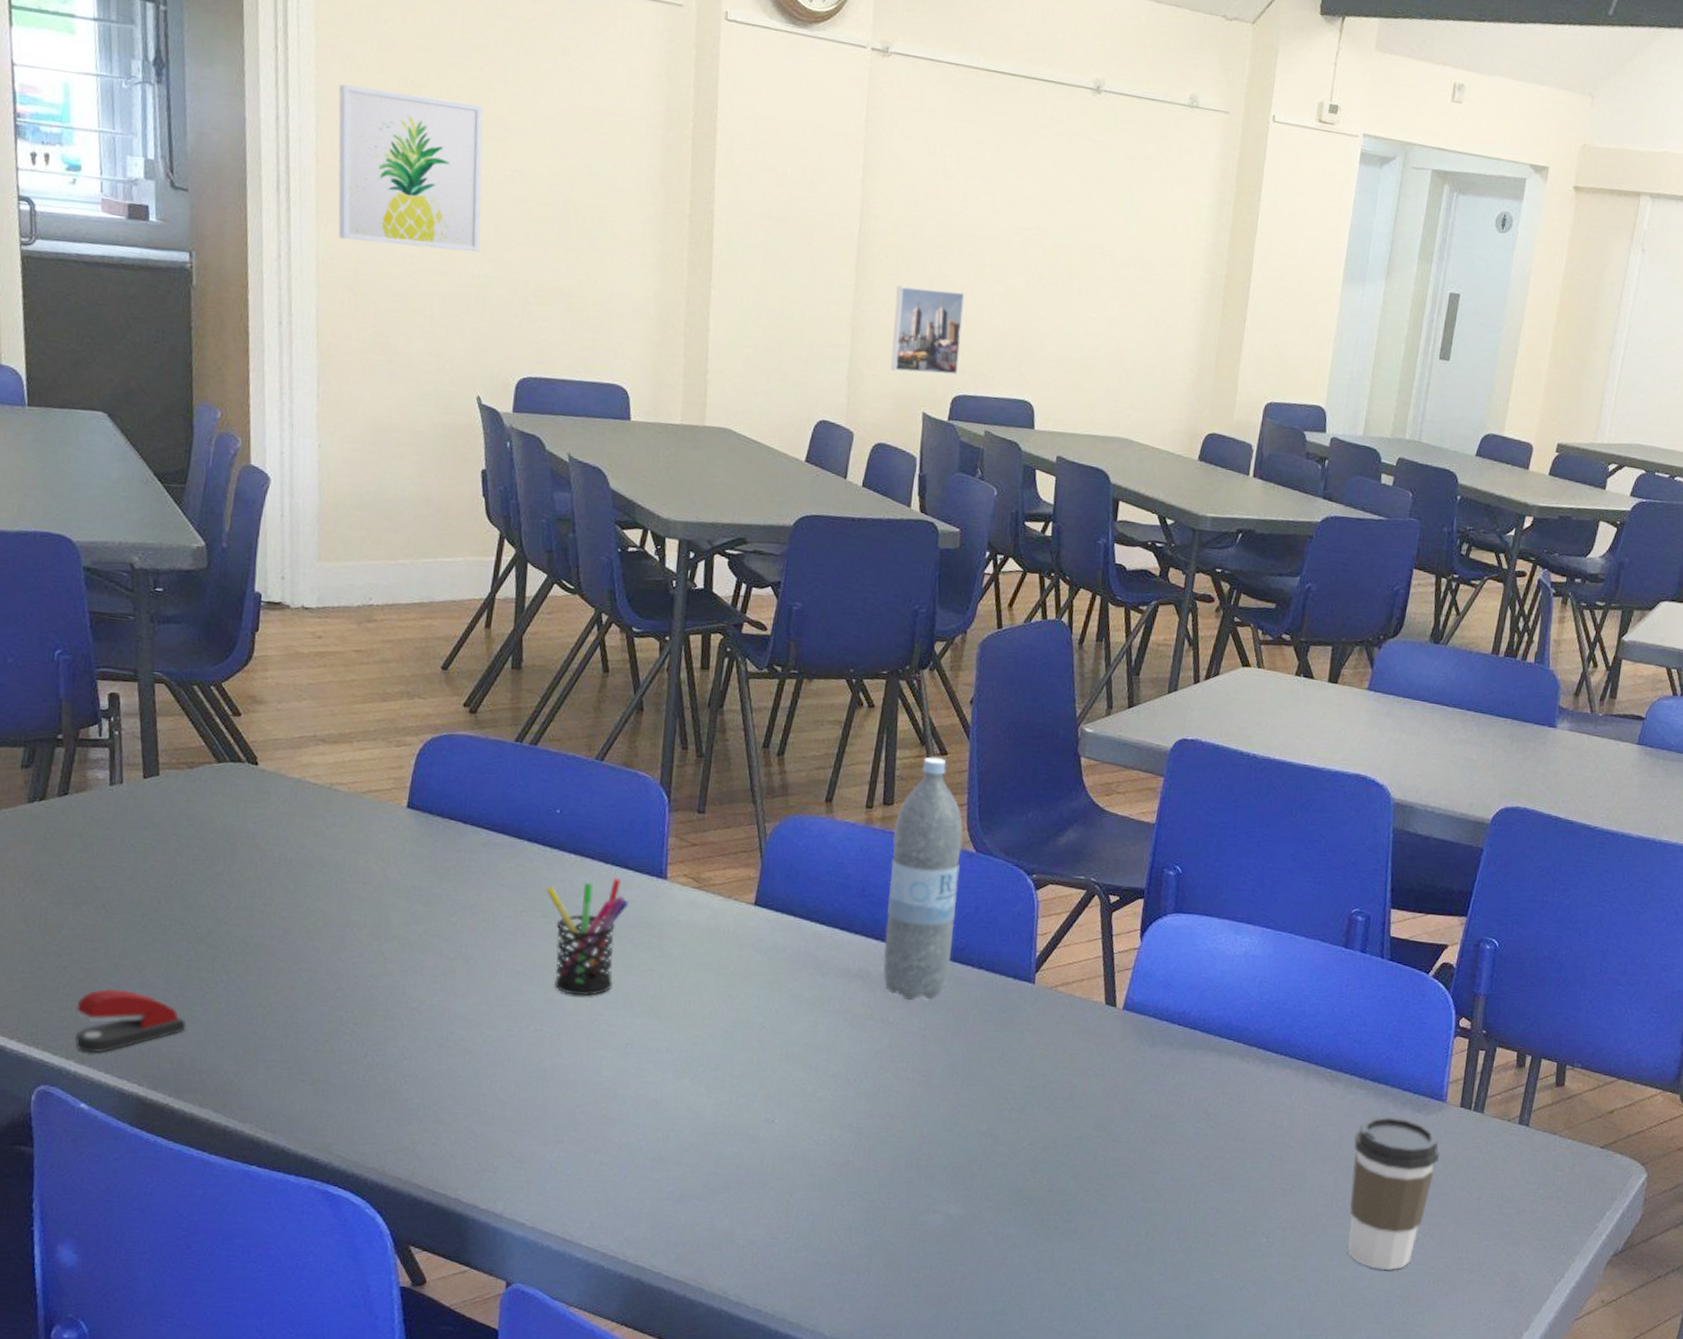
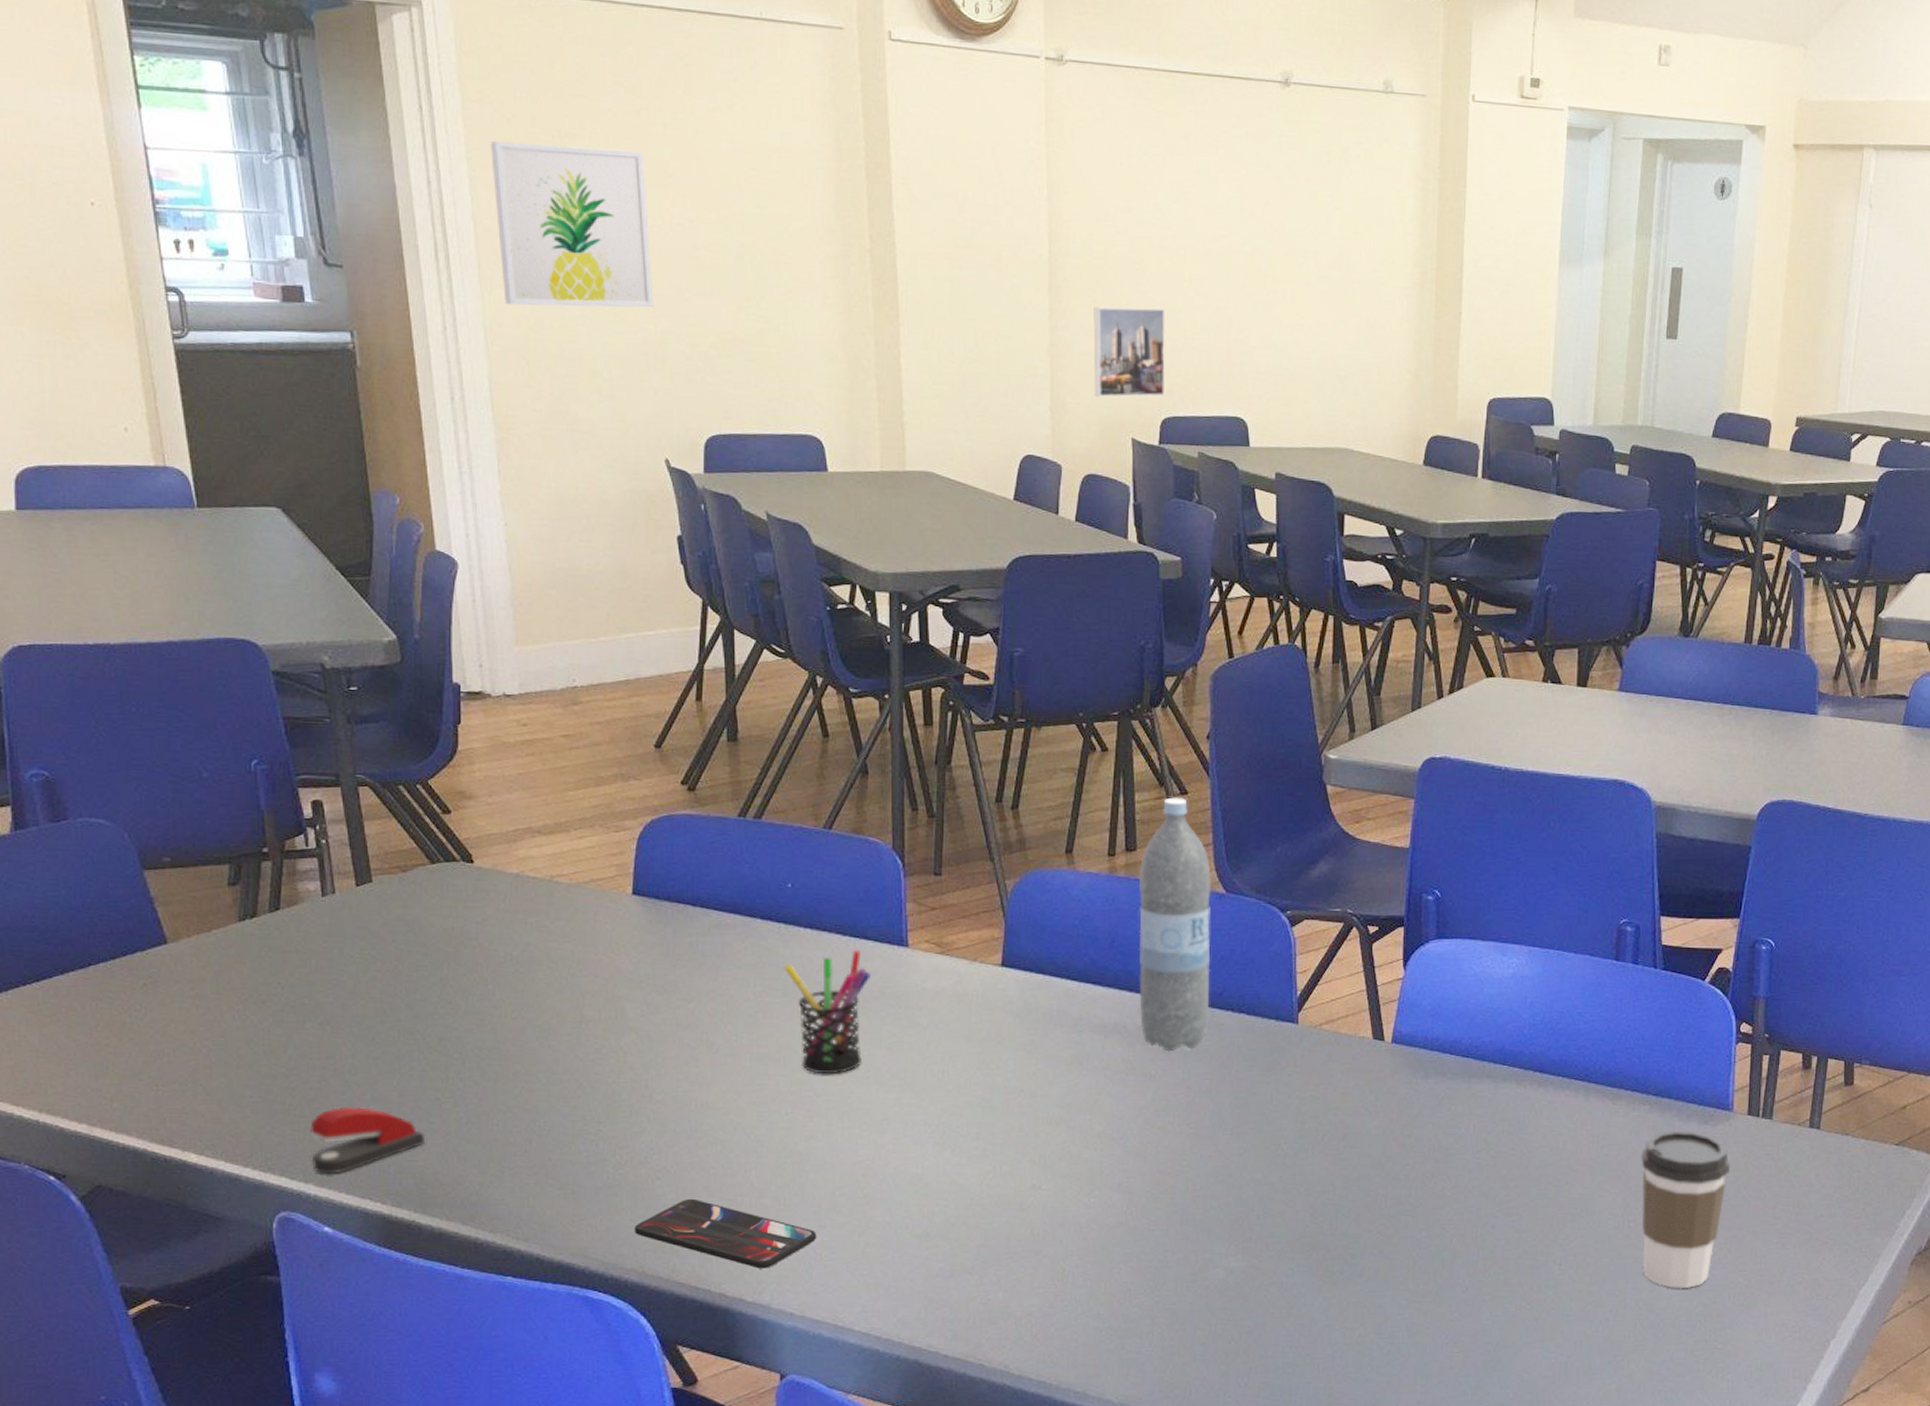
smartphone: none [379,1104,554,1178] -> present [634,1198,817,1269]

